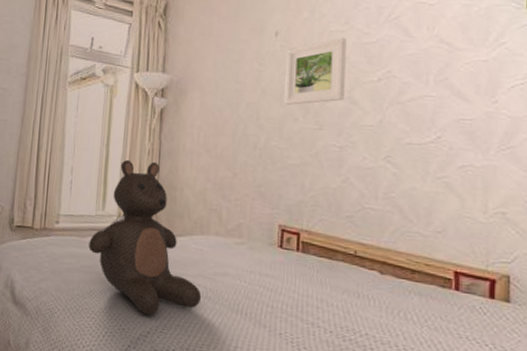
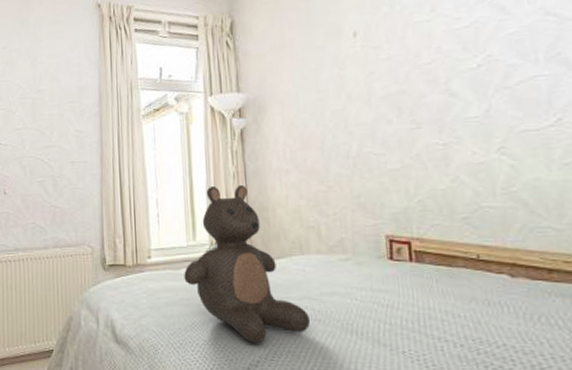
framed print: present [284,38,347,105] -> none [368,27,441,107]

